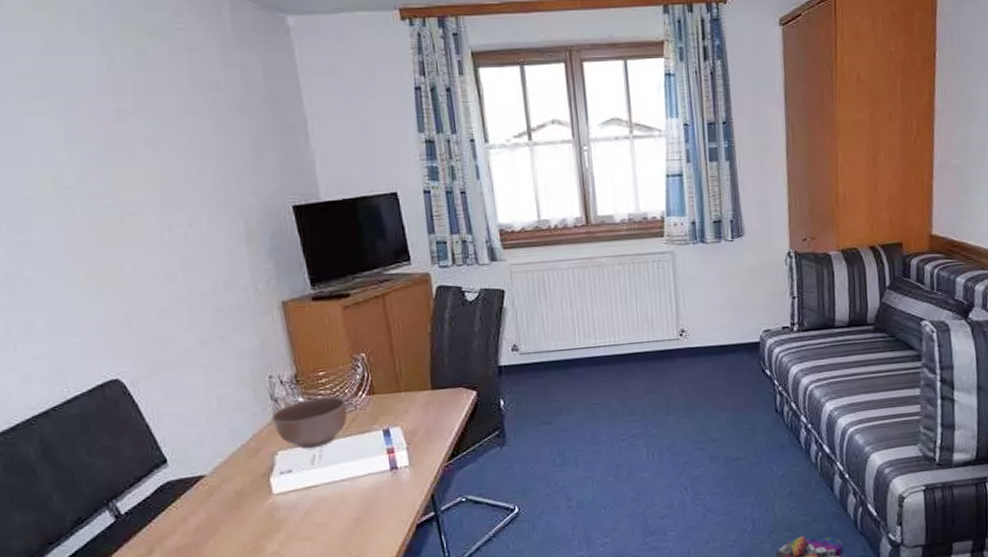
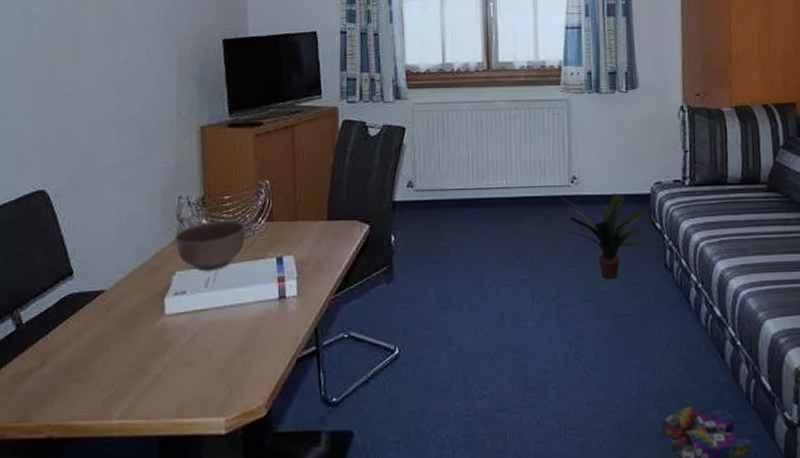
potted plant: none [669,344,755,427] -> present [559,194,646,280]

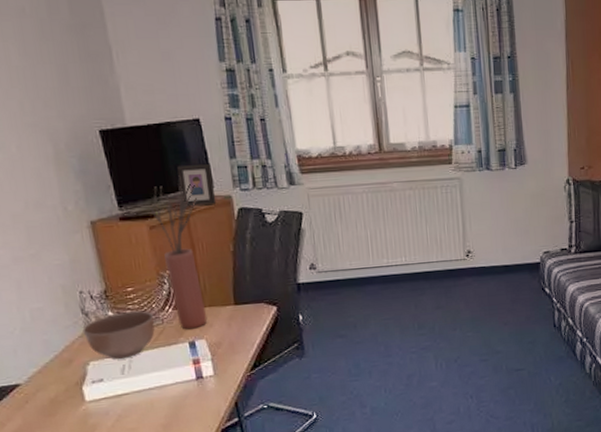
vase: none [257,85,304,244] -> present [148,175,208,330]
picture frame: none [289,76,323,117] -> present [177,164,217,207]
potted plant: present [559,194,646,280] -> none [456,264,536,341]

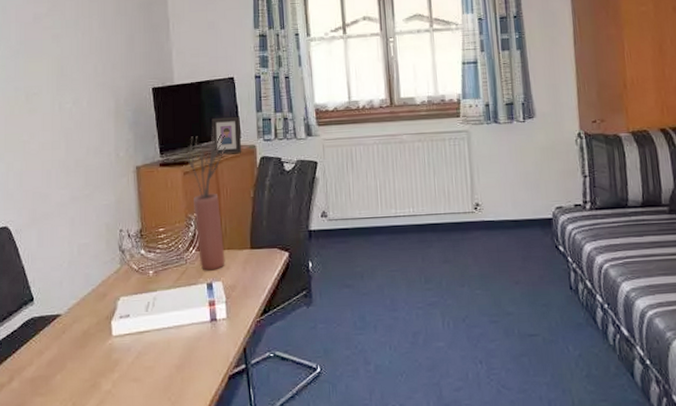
bowl: present [82,310,155,359] -> none [118,250,179,296]

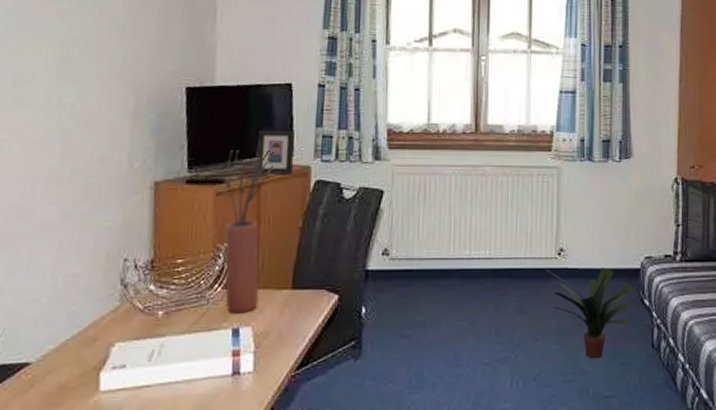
potted plant: none [464,219,548,301] -> present [545,268,634,359]

